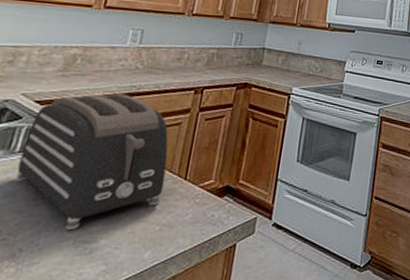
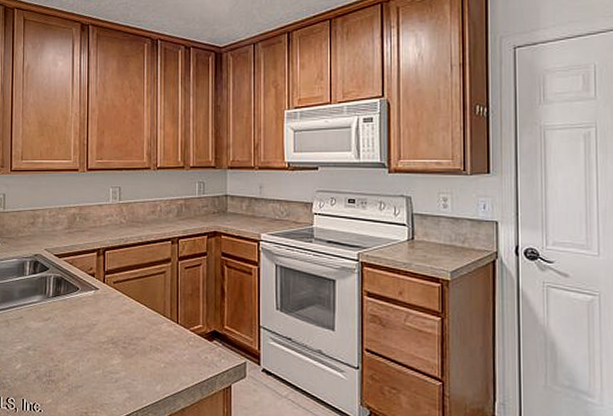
toaster: present [15,93,168,229] -> none [54,246,161,361]

